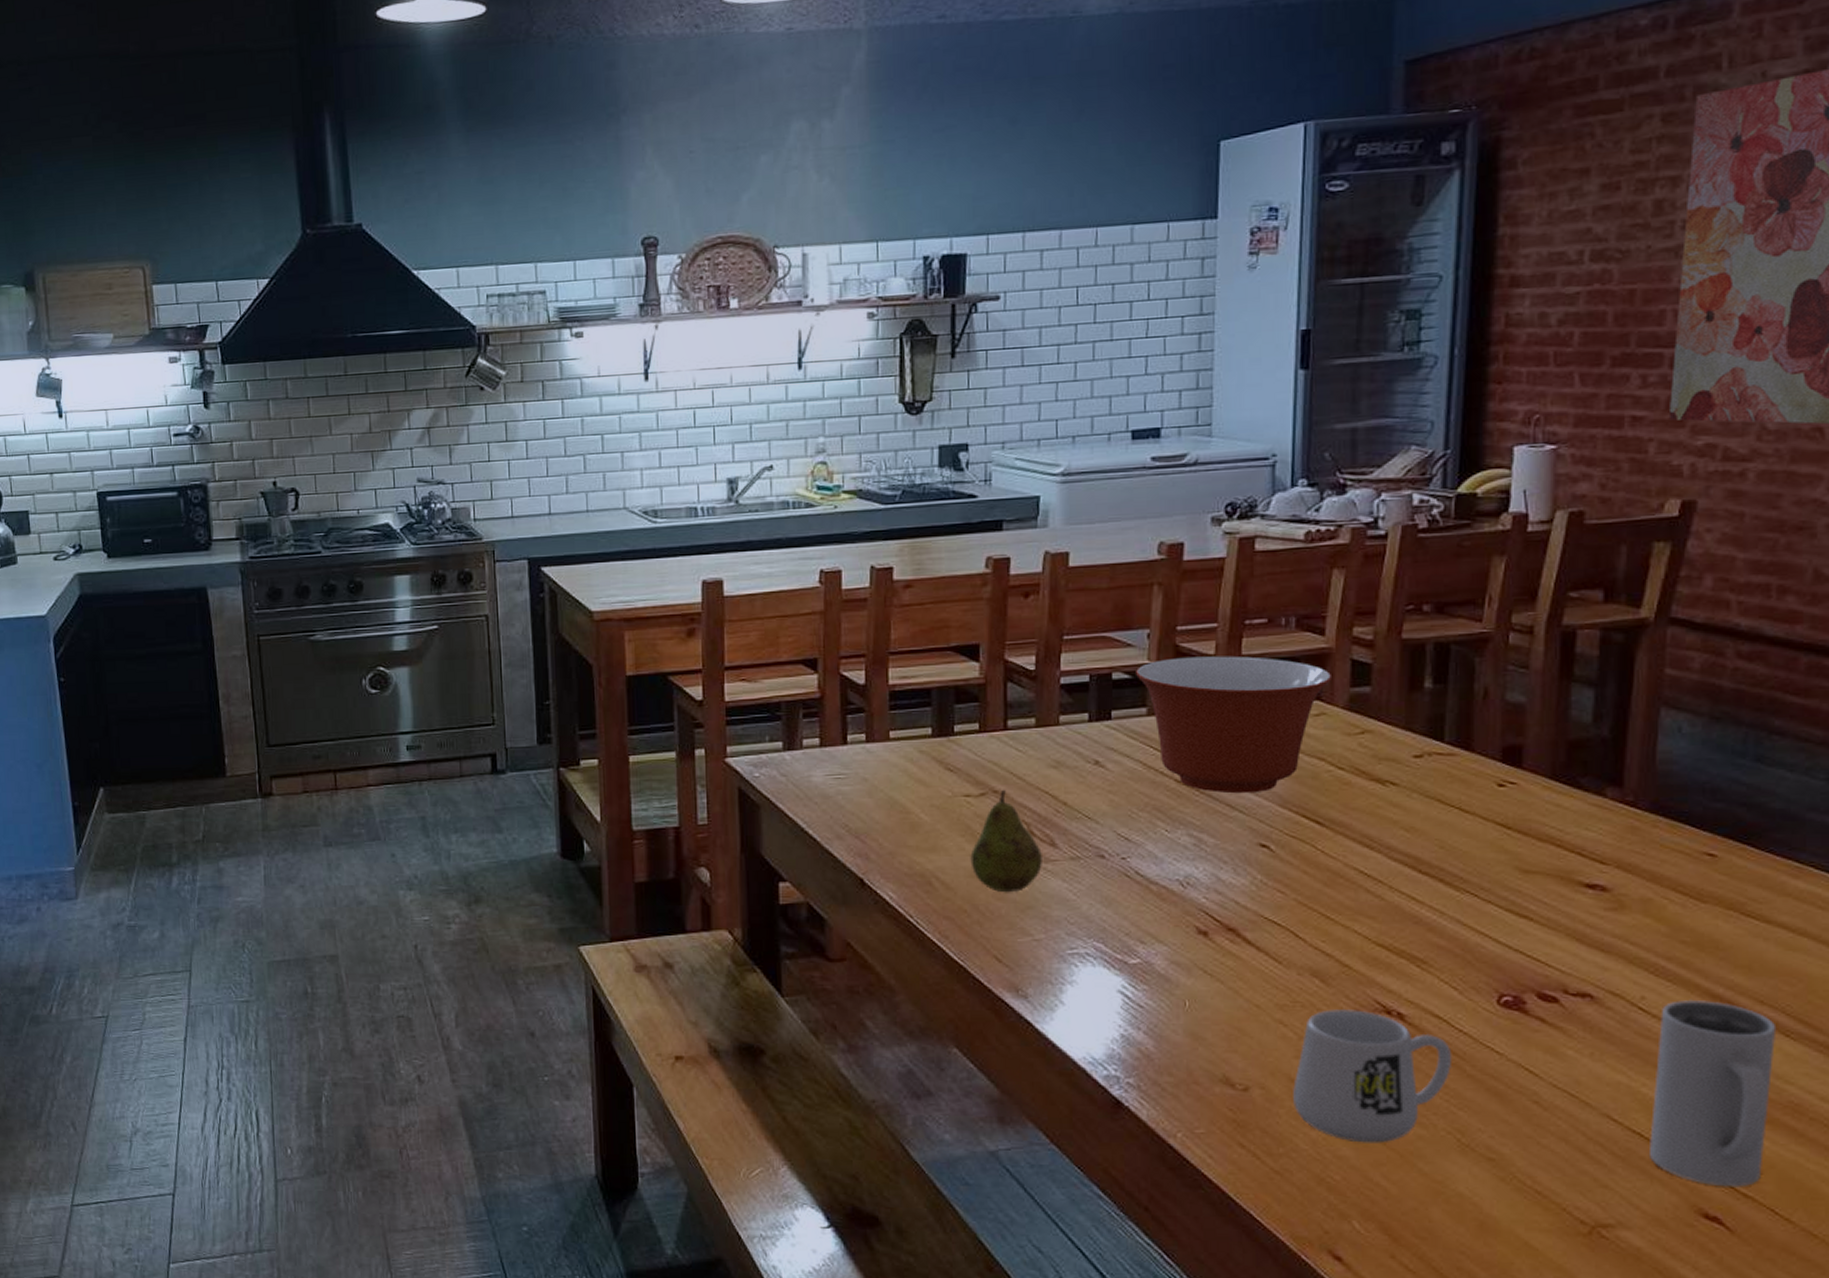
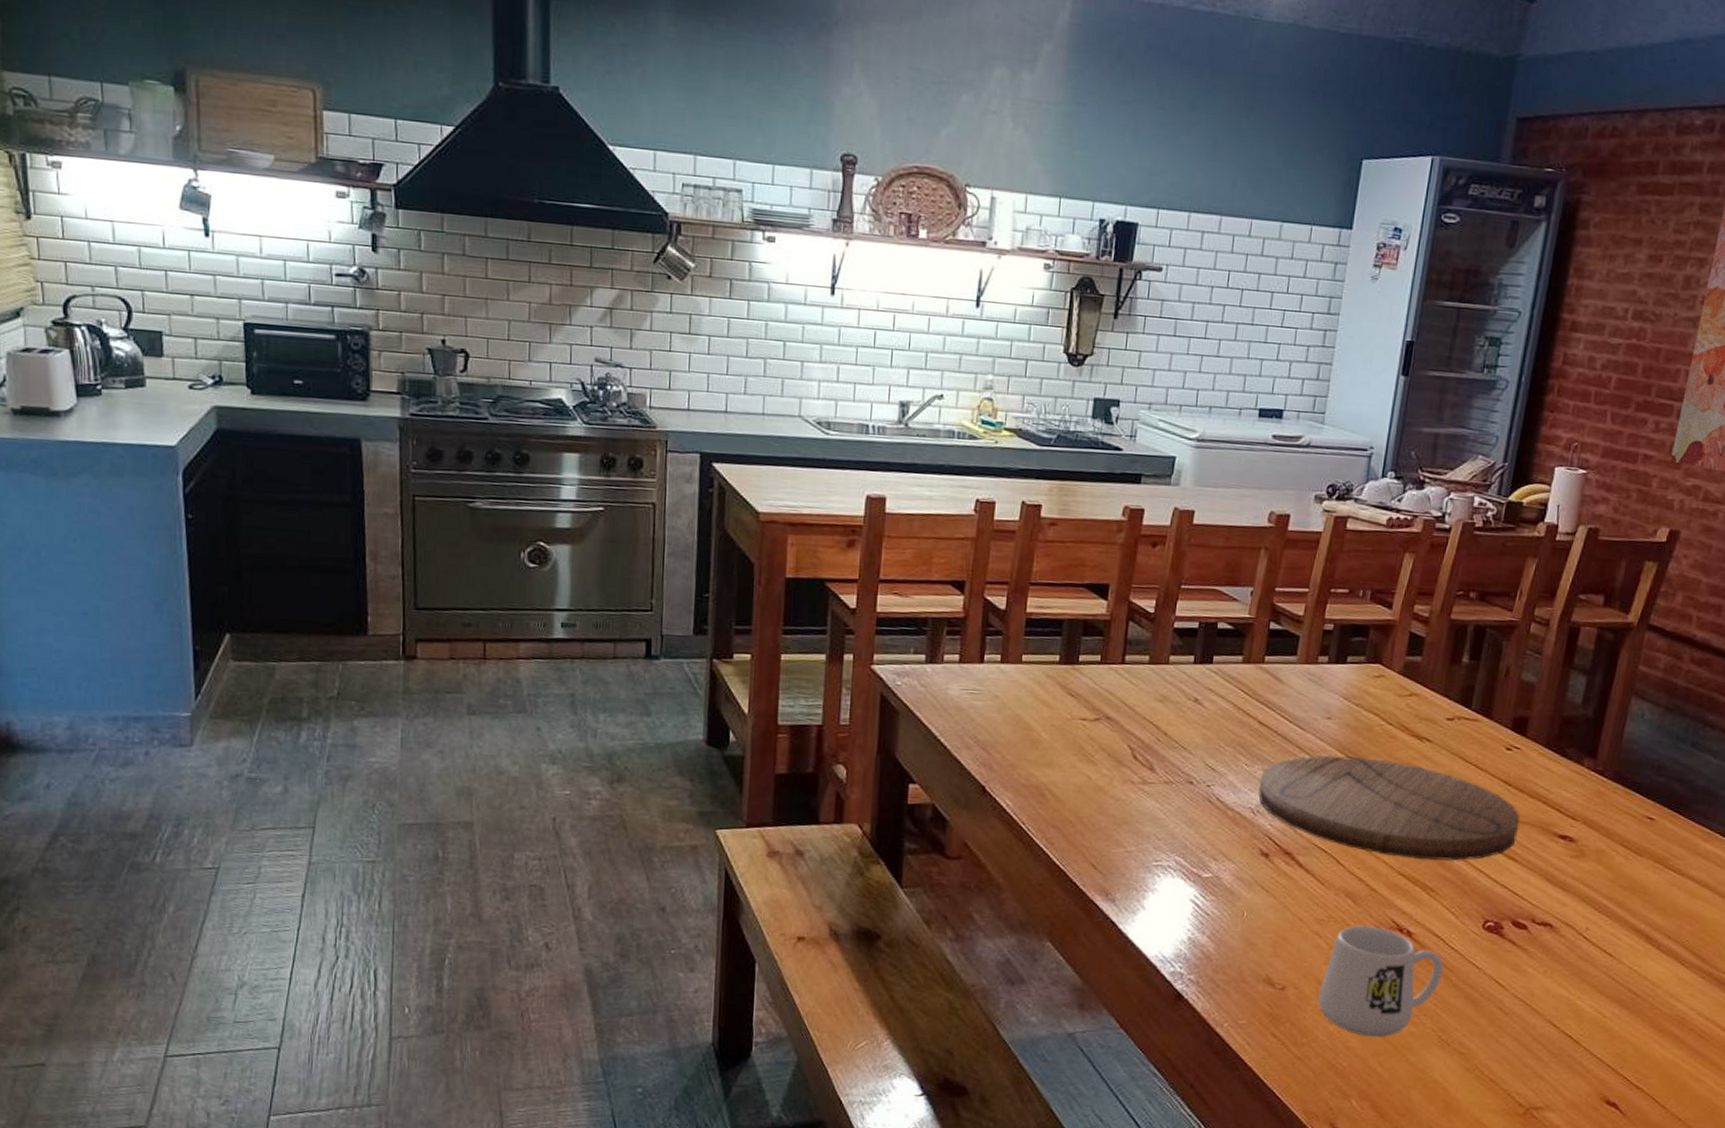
fruit: present [970,790,1042,893] -> none [1080,717,1142,809]
mixing bowl: present [1135,656,1333,794] -> none [1237,615,1394,739]
cutting board: none [1186,811,1529,925] -> present [1259,755,1520,861]
mug: present [1650,999,1777,1187] -> none [1575,932,1677,1081]

